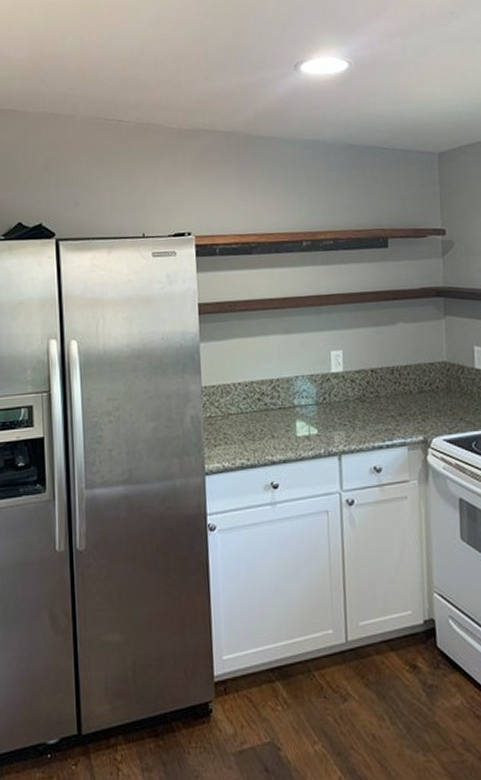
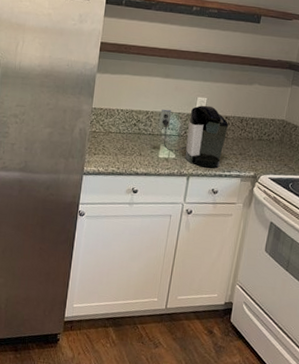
coffee maker: none [287,359,378,440] -> present [159,105,229,169]

